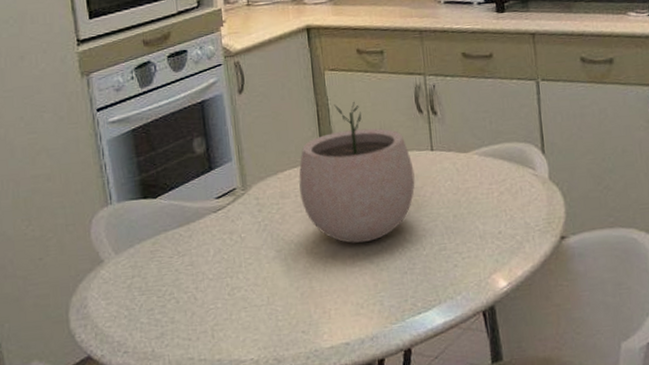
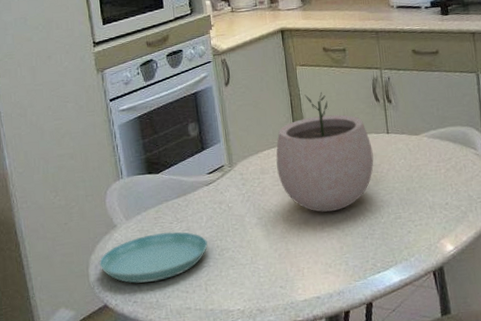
saucer: none [82,267,215,330] -> present [99,231,208,283]

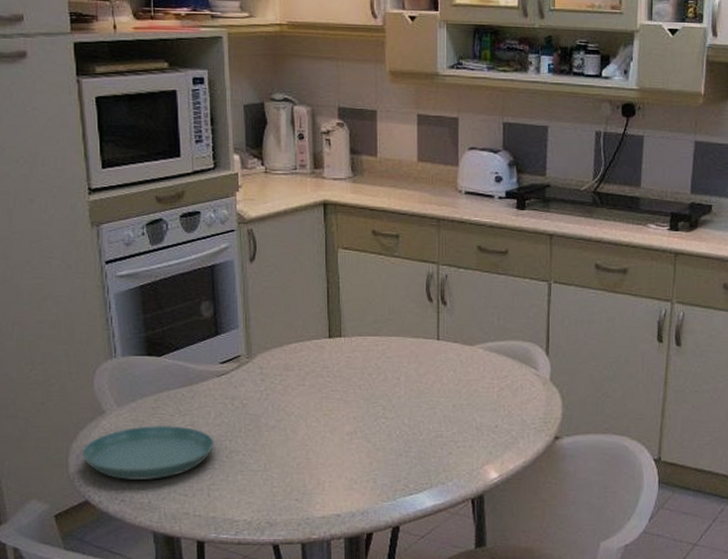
plant pot: present [276,91,374,212] -> none [304,282,418,421]

